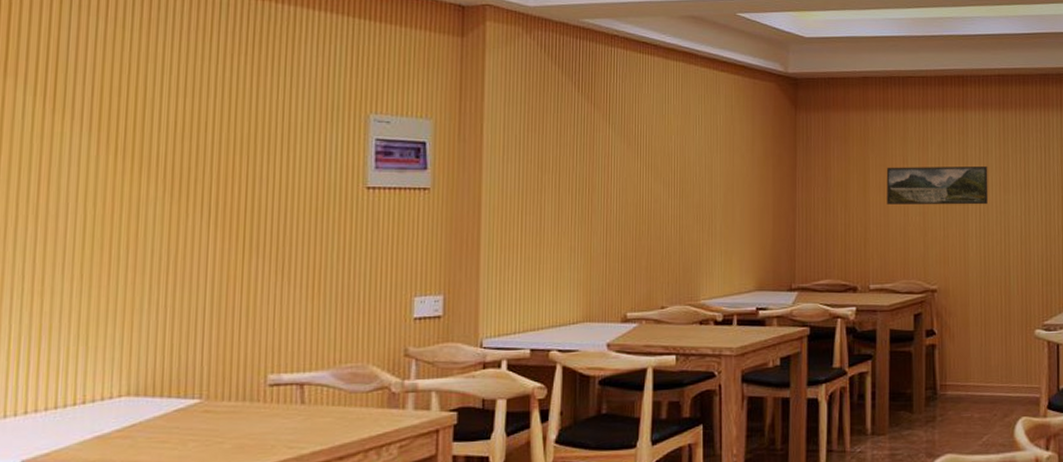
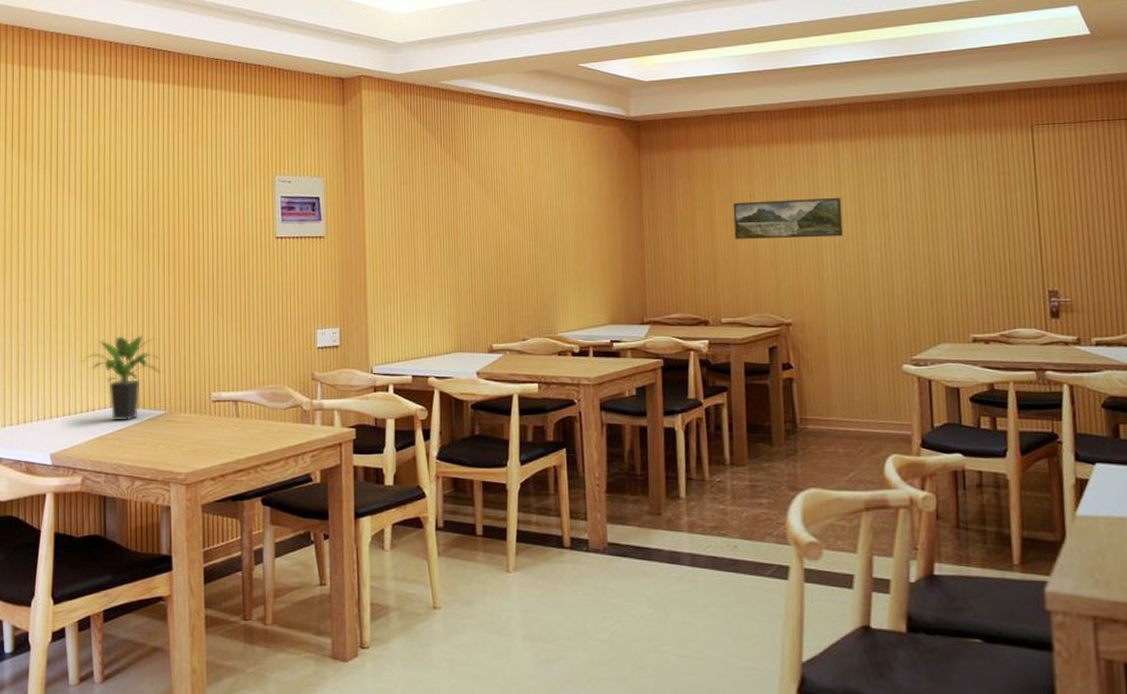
potted plant: none [79,305,197,415] -> present [82,335,161,421]

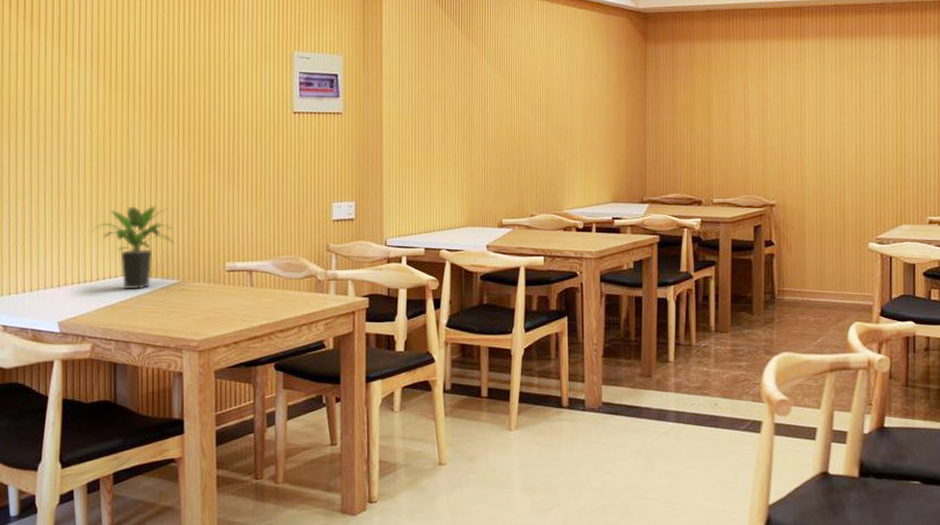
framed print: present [733,197,843,239] -> none [728,90,825,127]

